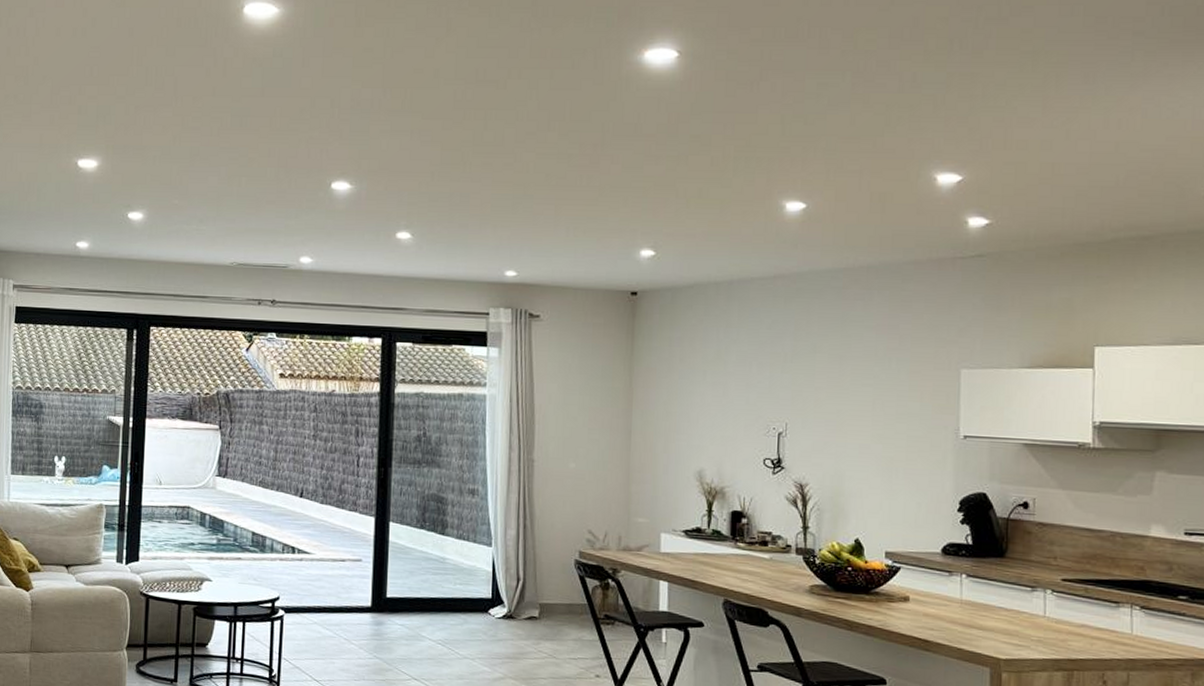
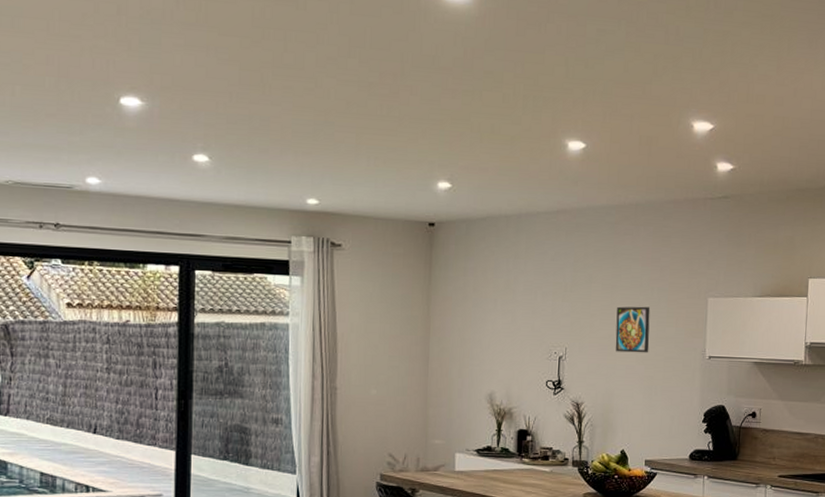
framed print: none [845,378,888,431] -> present [615,306,651,353]

